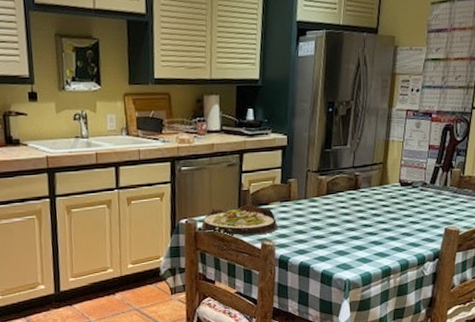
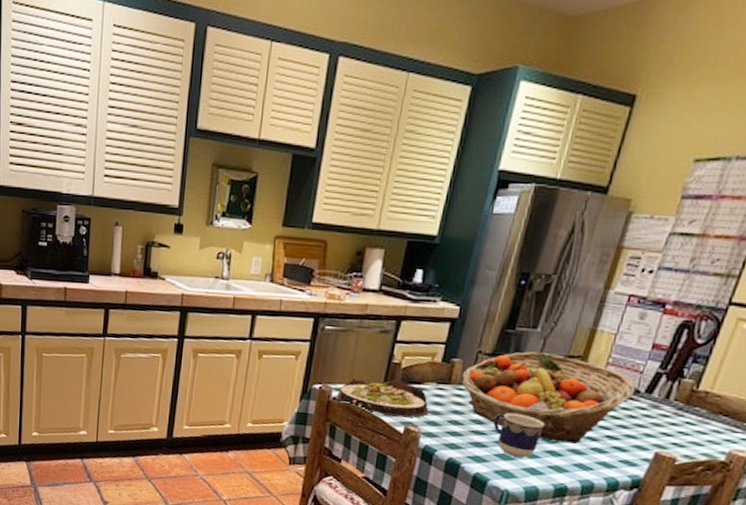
fruit basket: none [299,163,423,234] -> present [461,351,635,444]
cup: none [329,215,366,251] -> present [493,412,545,458]

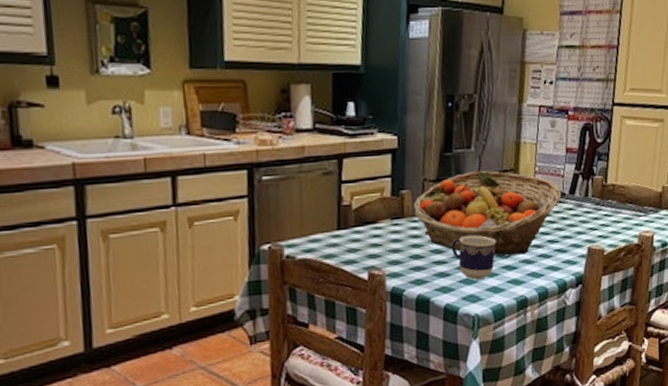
salad plate: present [337,378,429,418] -> none [289,223,389,264]

